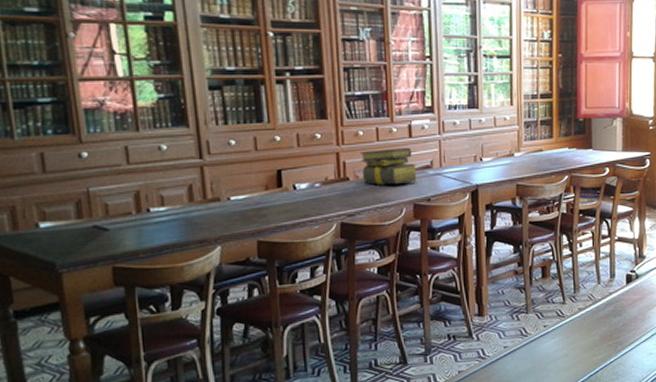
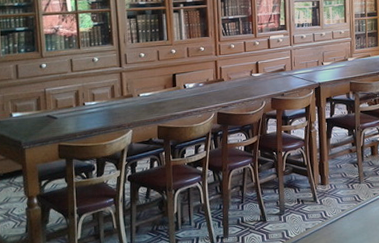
stack of books: present [361,147,419,185] -> none [233,55,275,84]

